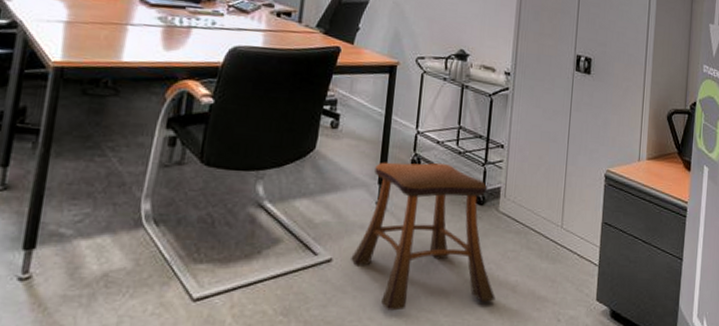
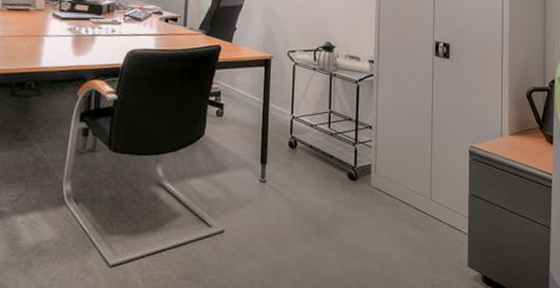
stool: present [351,162,496,311] -> none [241,144,372,276]

